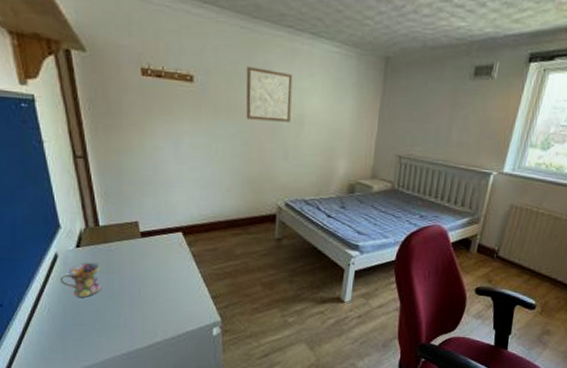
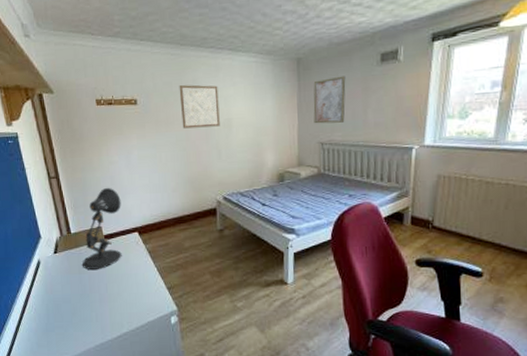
mug: present [60,262,102,297] -> none [43,265,76,297]
desk lamp: none [110,176,164,270] -> present [81,187,122,270]
wall art: none [394,84,435,137] -> present [313,75,346,124]

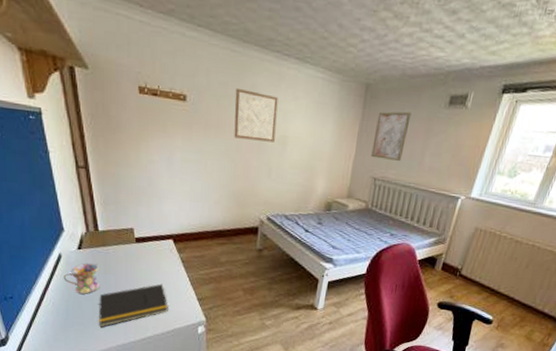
mug: none [43,265,76,297] -> present [63,263,100,294]
notepad: none [75,277,141,328] -> present [99,283,168,327]
desk lamp: present [81,187,122,270] -> none [108,187,158,272]

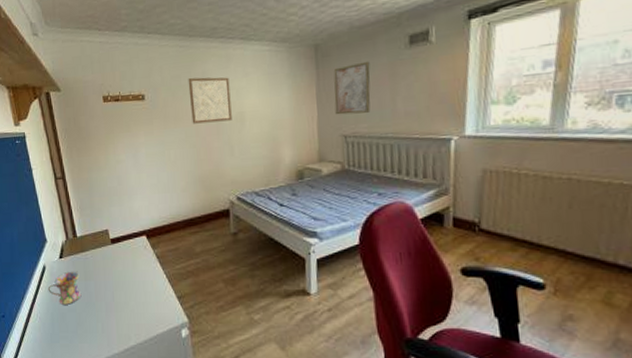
notepad: present [99,283,168,327] -> none [81,284,149,340]

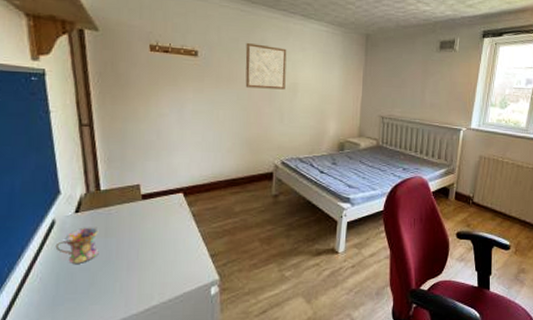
wall art: present [333,61,371,115] -> none [377,56,409,100]

